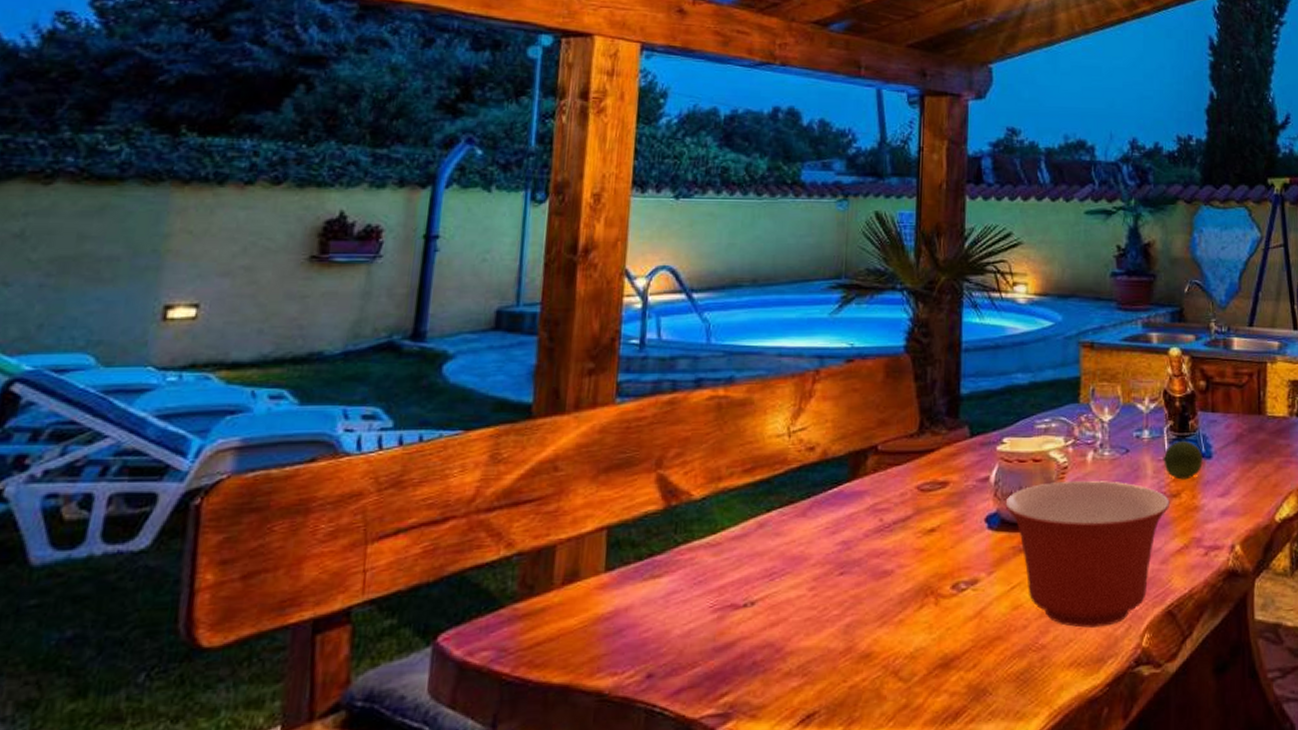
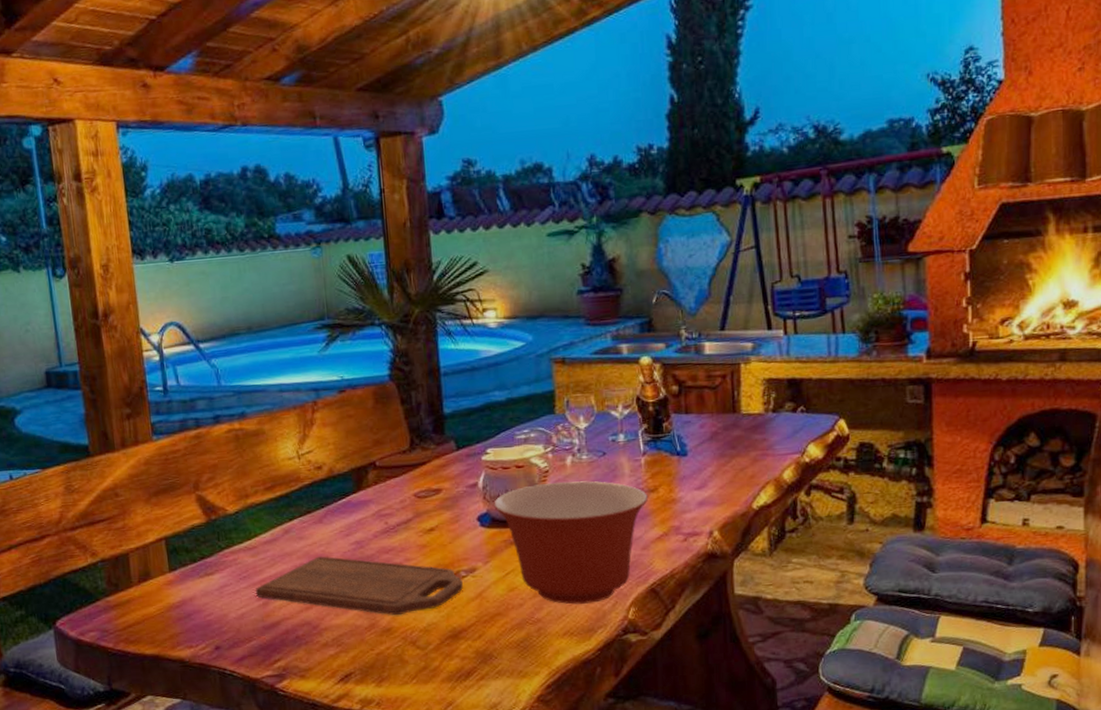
cutting board: none [711,558,961,636] -> present [256,556,463,615]
fruit: present [1163,441,1203,480] -> none [639,442,679,477]

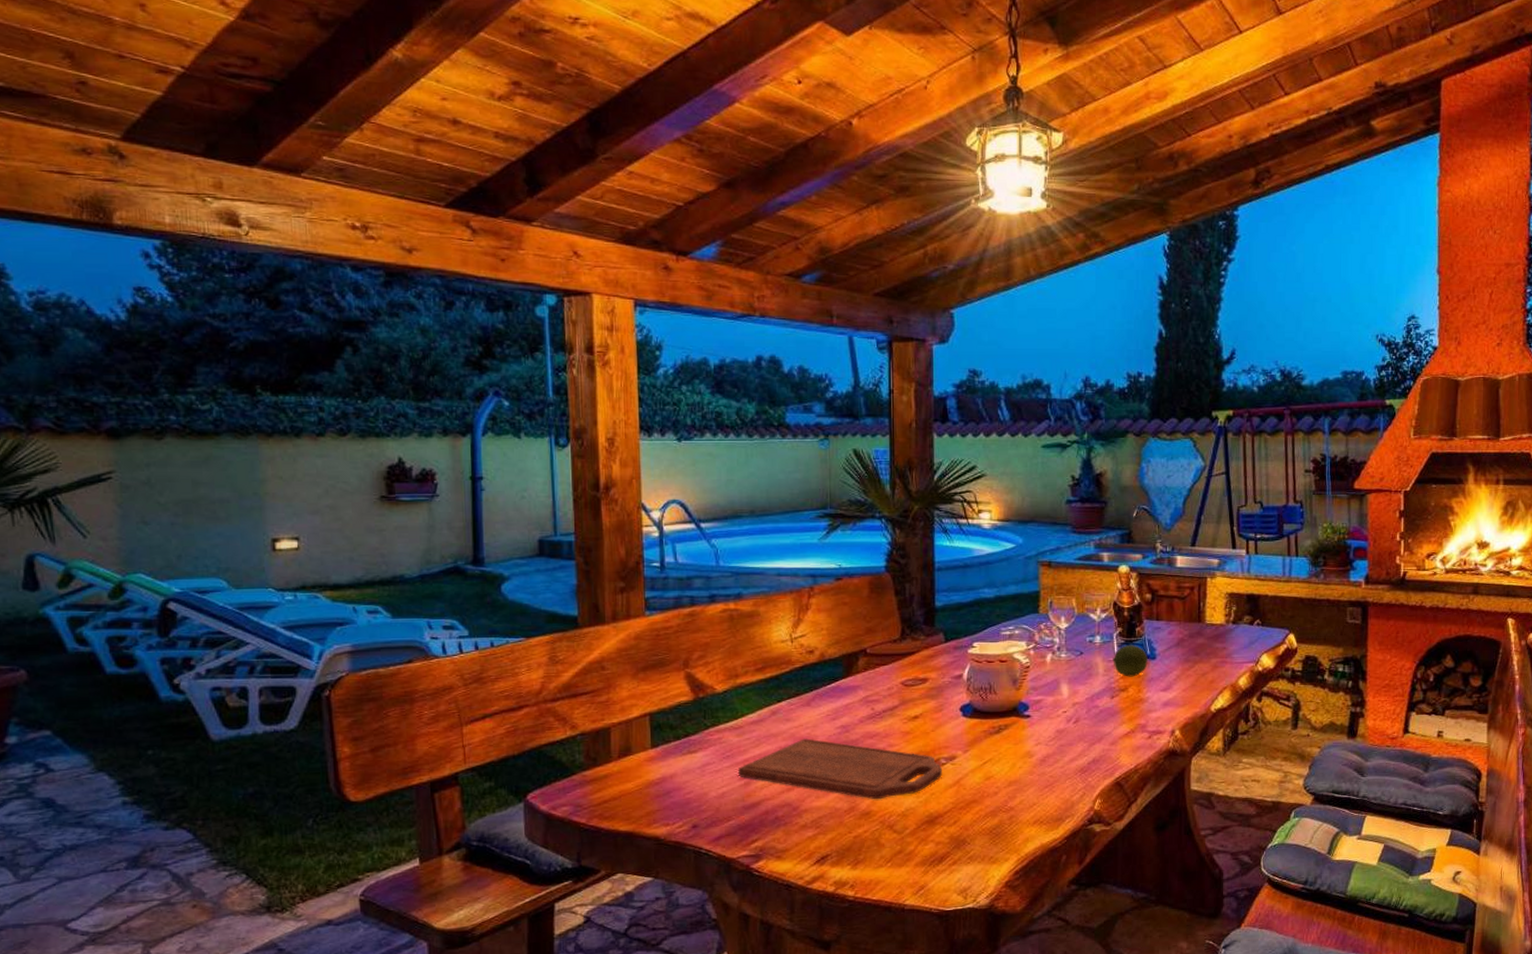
mixing bowl: present [494,481,649,604] -> none [976,677,1120,794]
fruit: none [639,442,679,477] -> present [1113,645,1148,677]

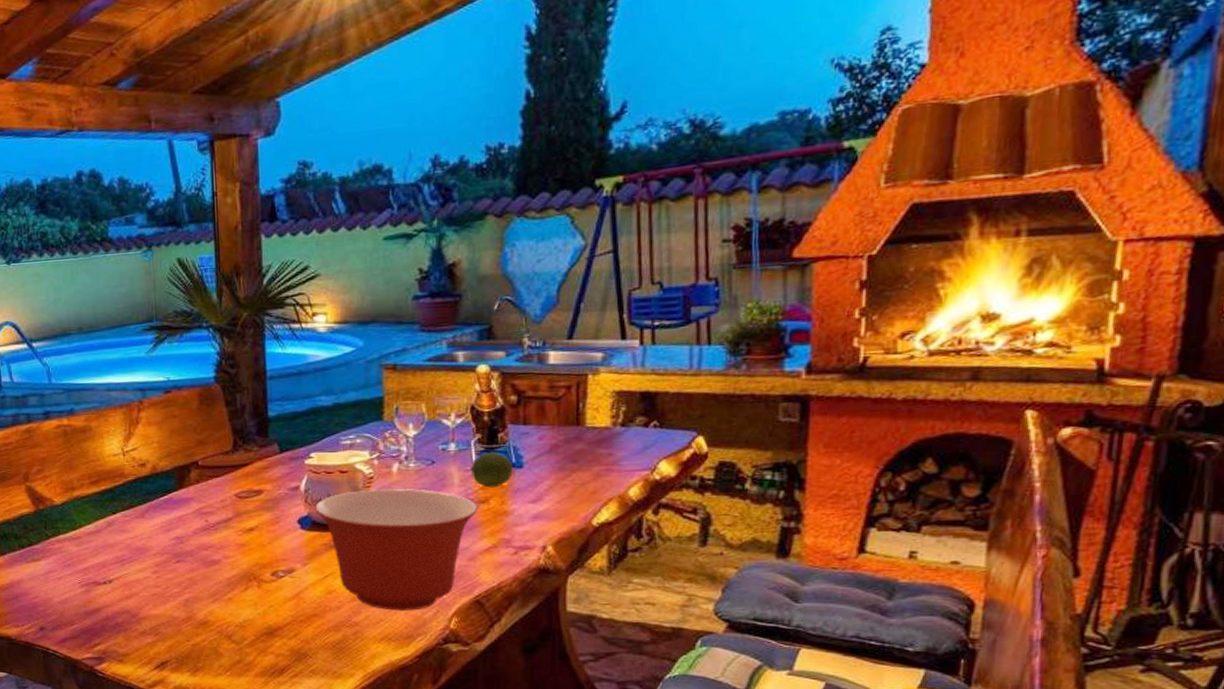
cutting board: present [738,738,942,799] -> none [79,549,280,609]
mixing bowl: none [976,677,1120,794] -> present [315,488,479,611]

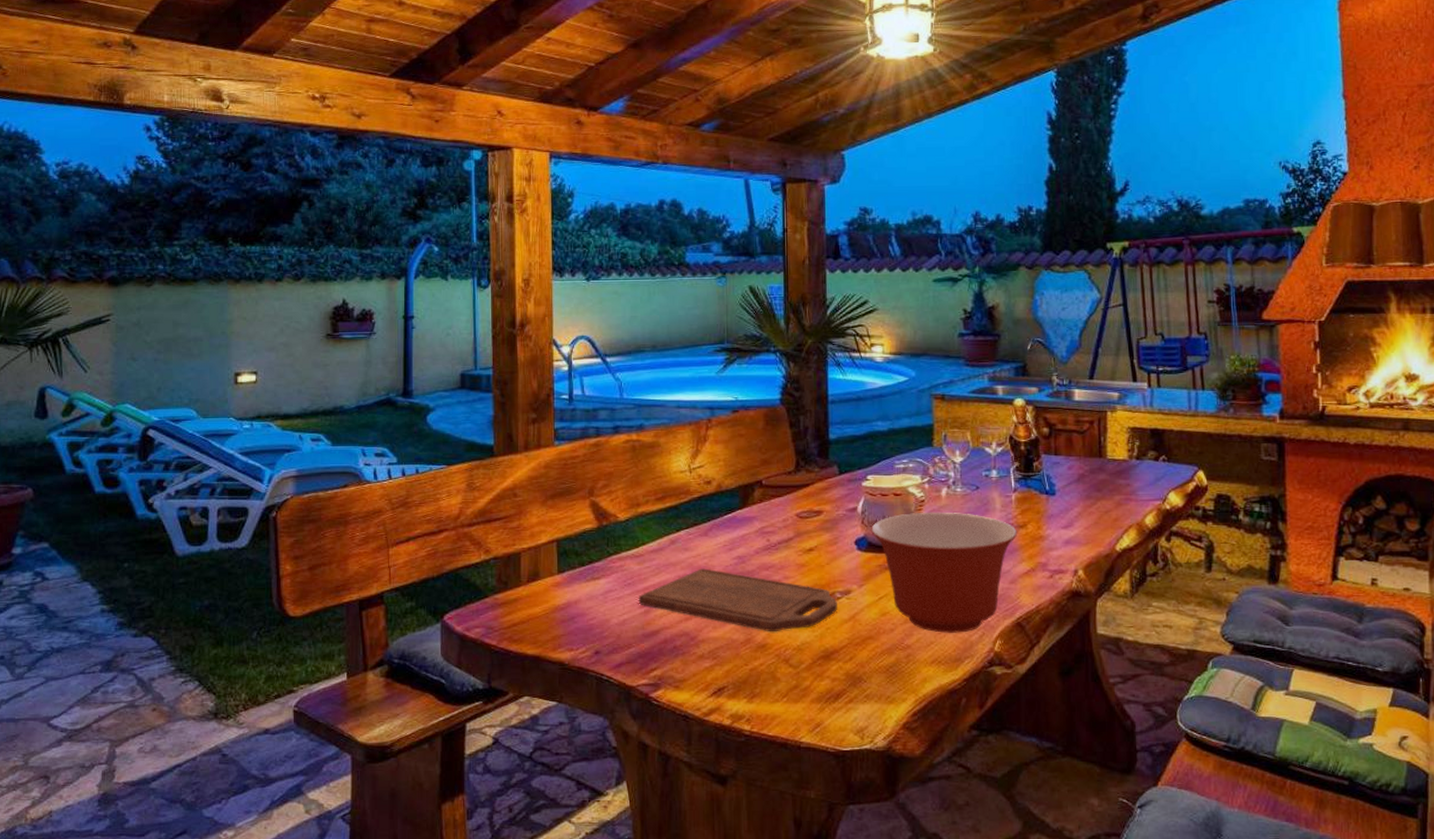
cutting board: none [79,549,280,609] -> present [639,568,837,631]
fruit: present [470,452,513,488] -> none [1010,480,1047,513]

